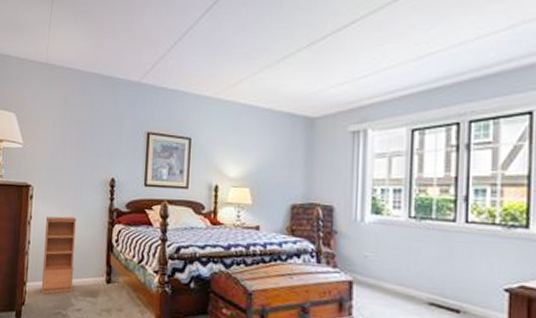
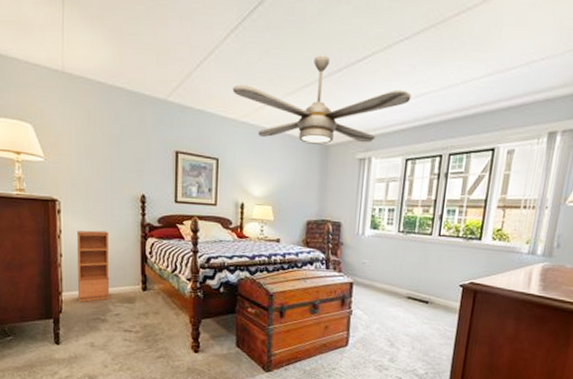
ceiling fan: none [206,24,413,118] -> present [232,54,412,145]

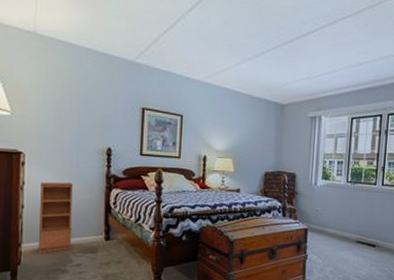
ceiling fan: present [232,54,412,145] -> none [196,27,355,104]

